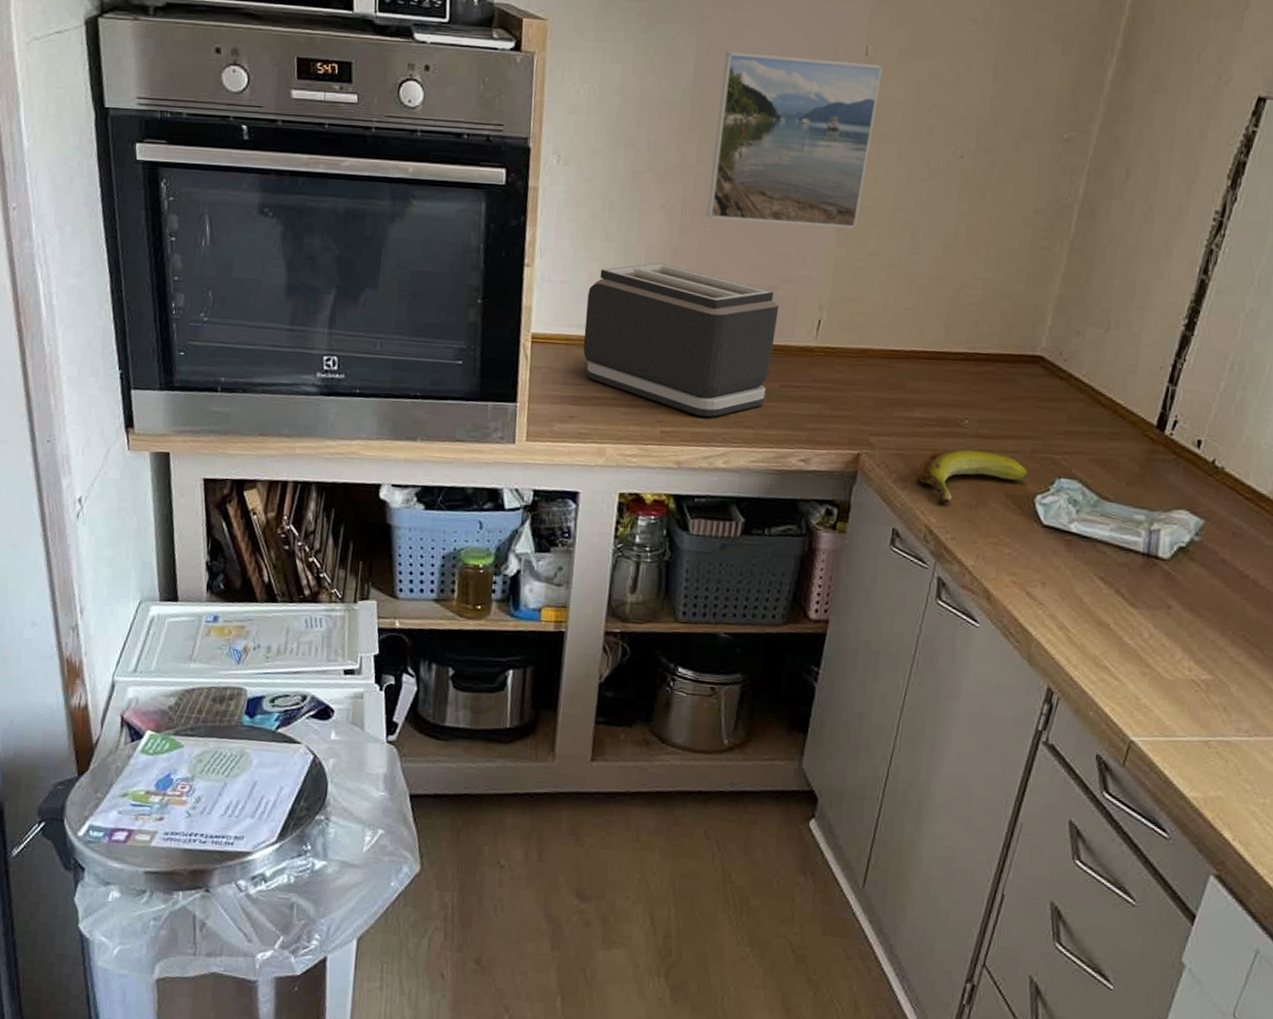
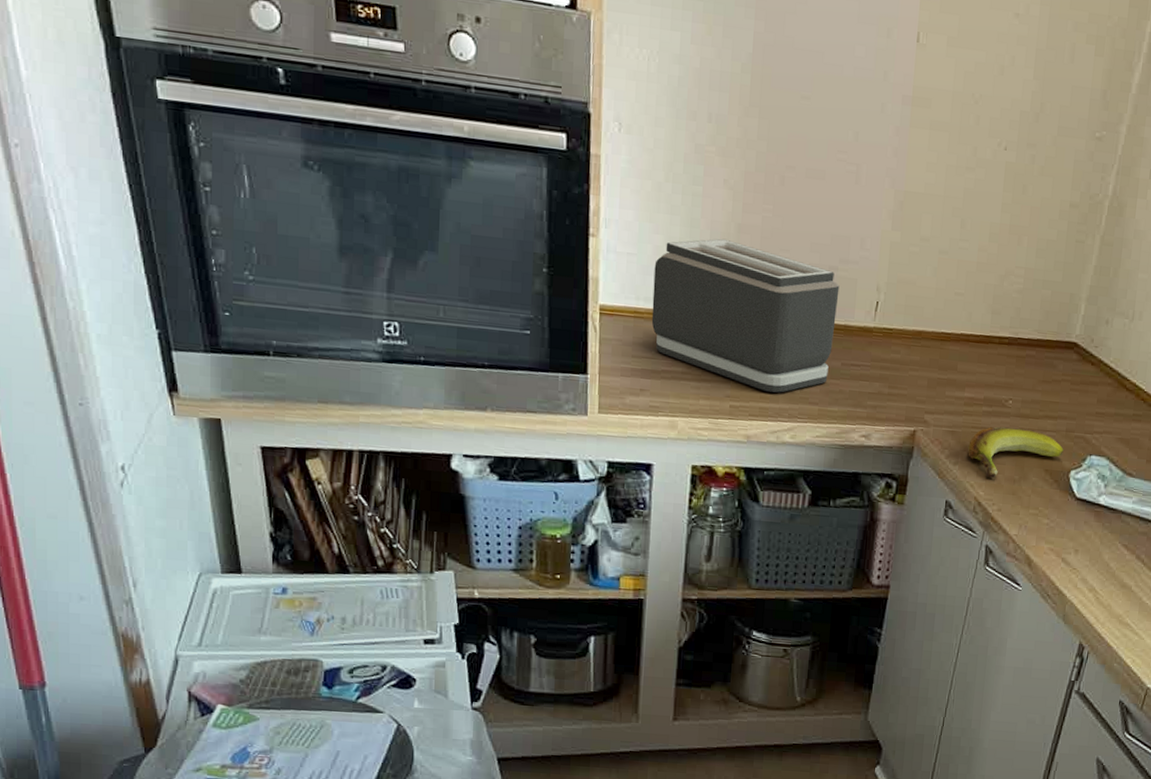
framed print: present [706,52,883,228] -> none [769,27,933,213]

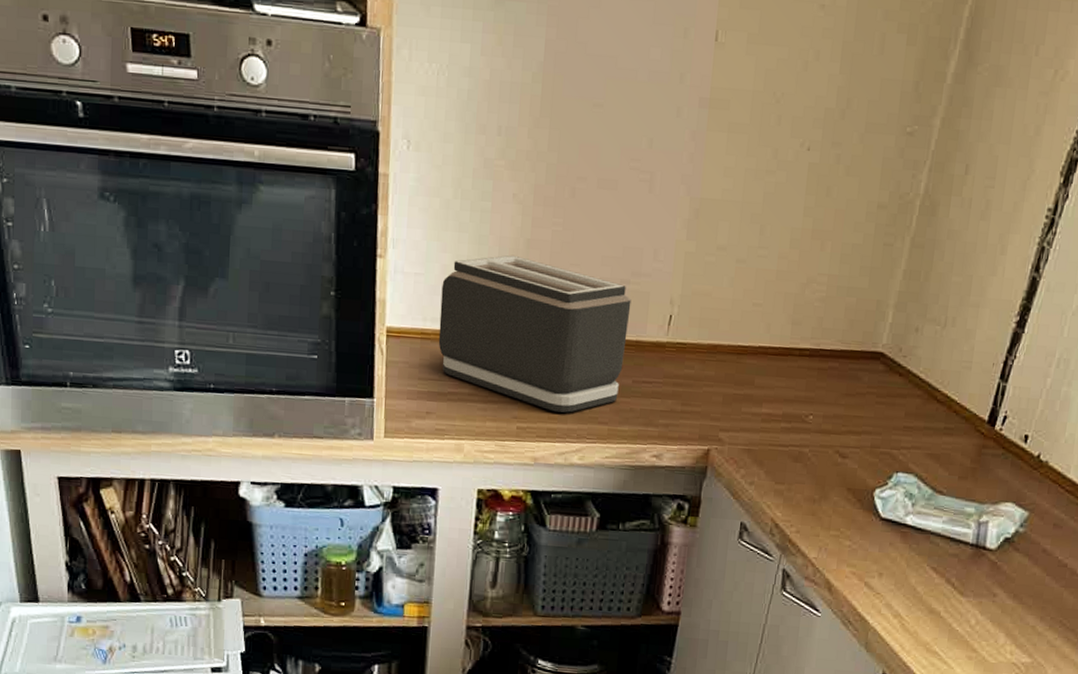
banana: present [968,427,1064,478] -> none [764,443,868,498]

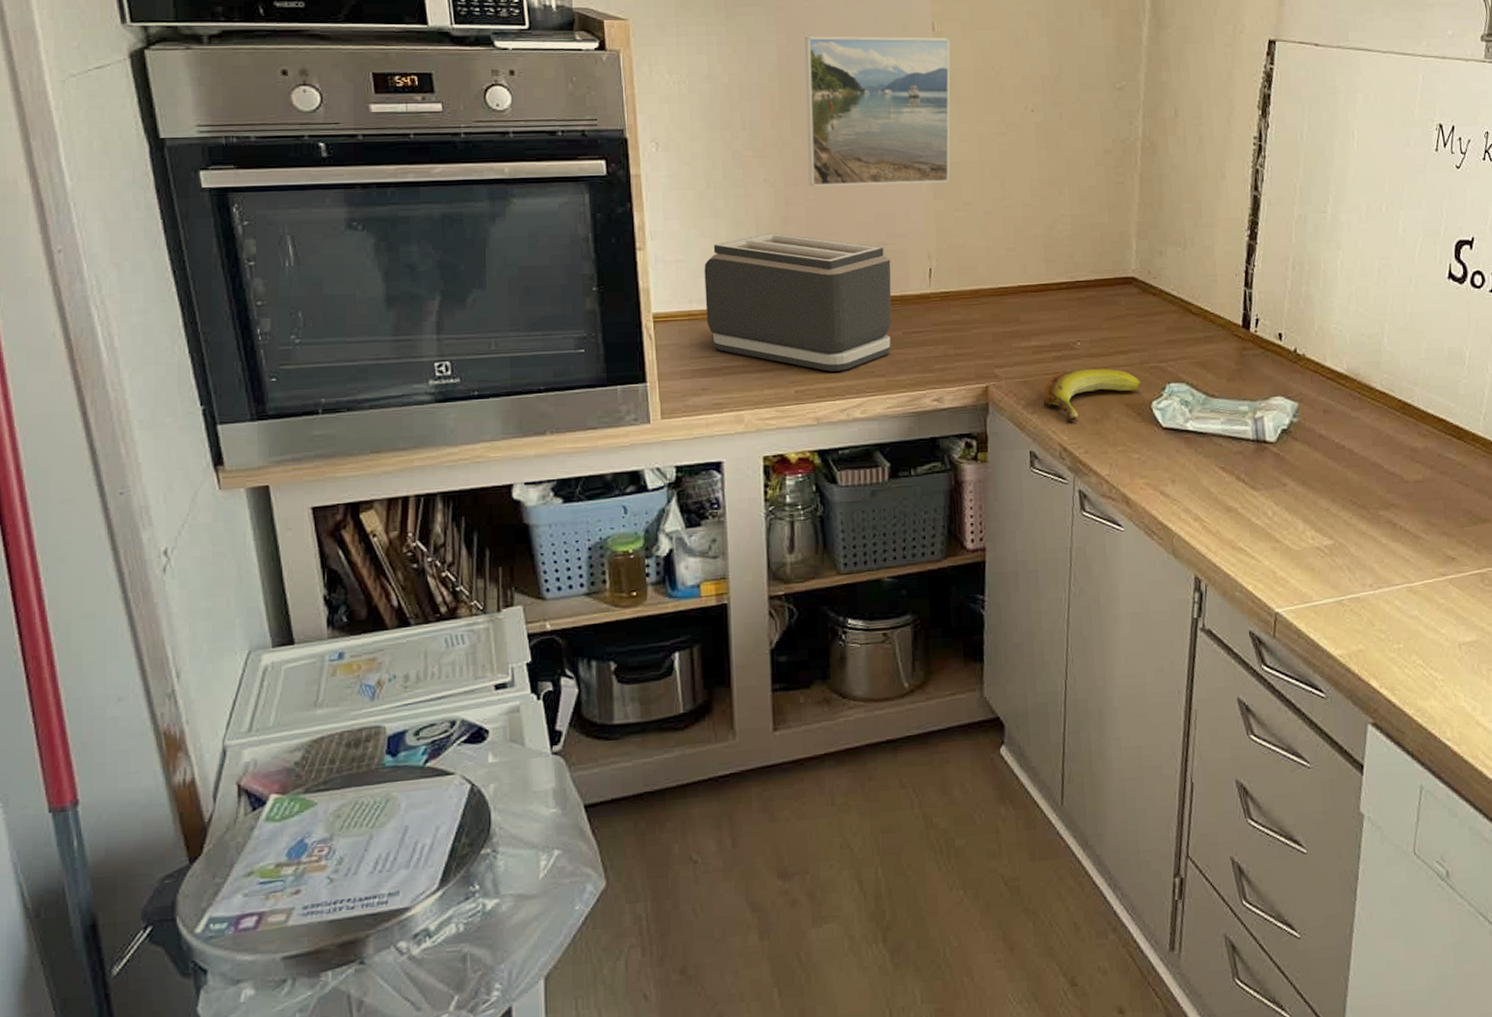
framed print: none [559,33,732,221] -> present [804,36,951,187]
banana: none [764,443,868,498] -> present [1043,367,1141,421]

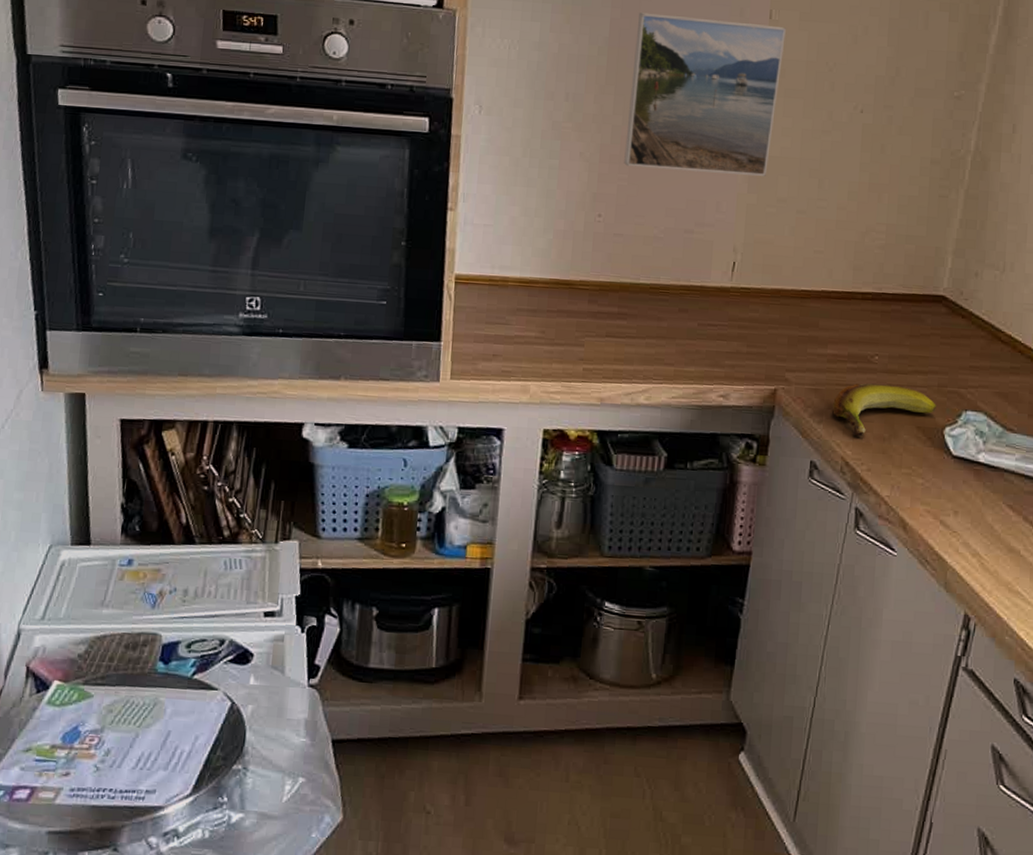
toaster: present [704,232,892,372] -> none [506,207,695,355]

